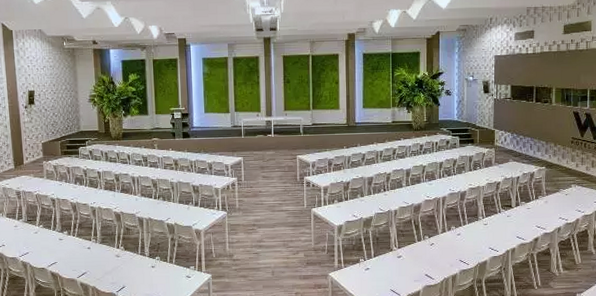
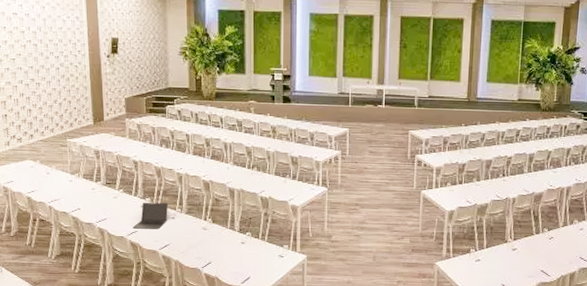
laptop: none [52,235,84,260] -> present [132,203,168,230]

